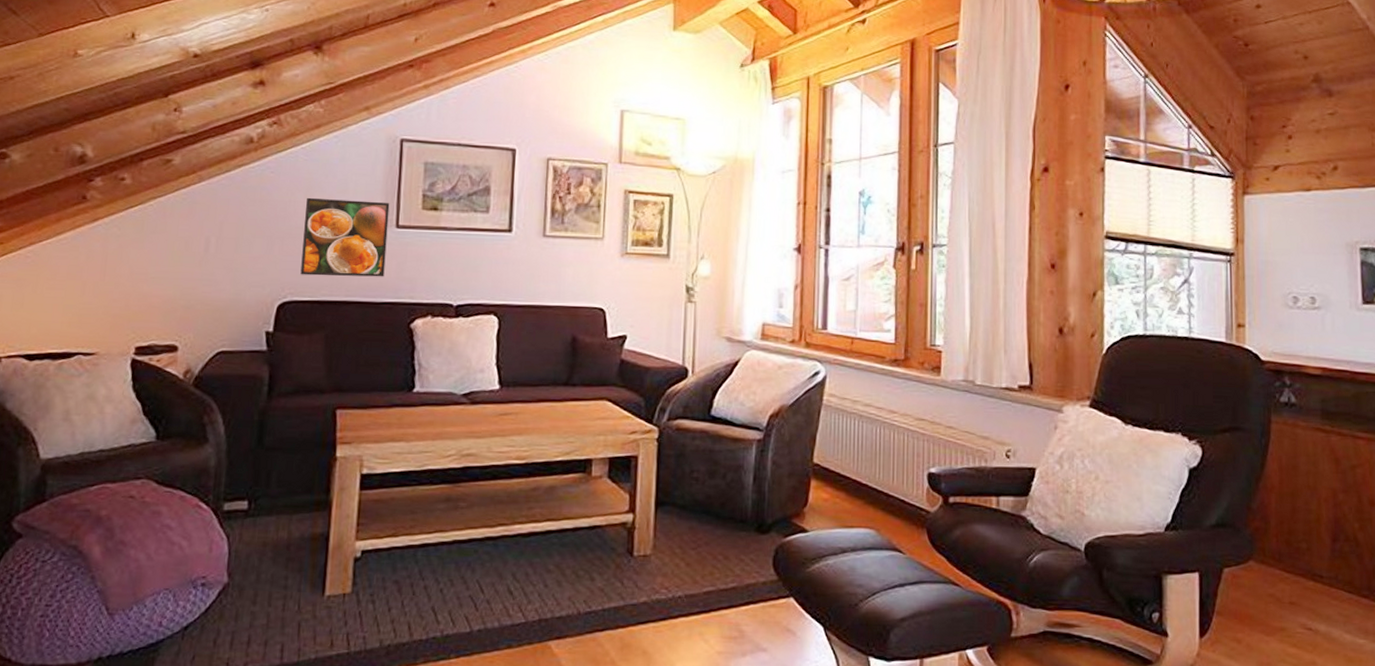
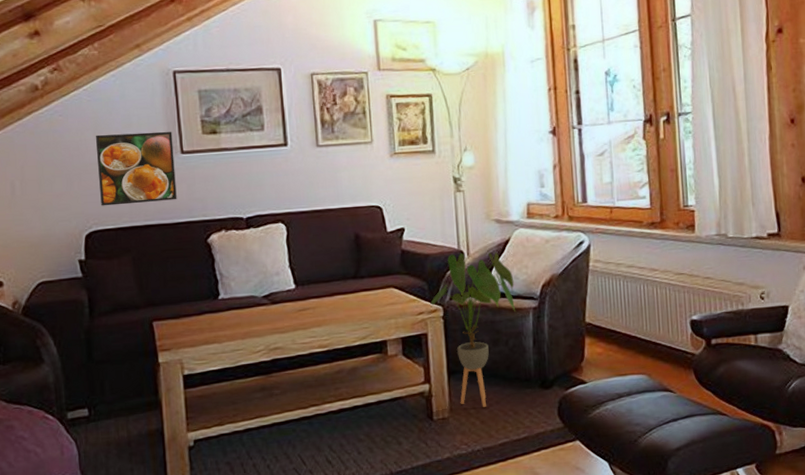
house plant: none [644,370,740,548] -> present [429,252,515,408]

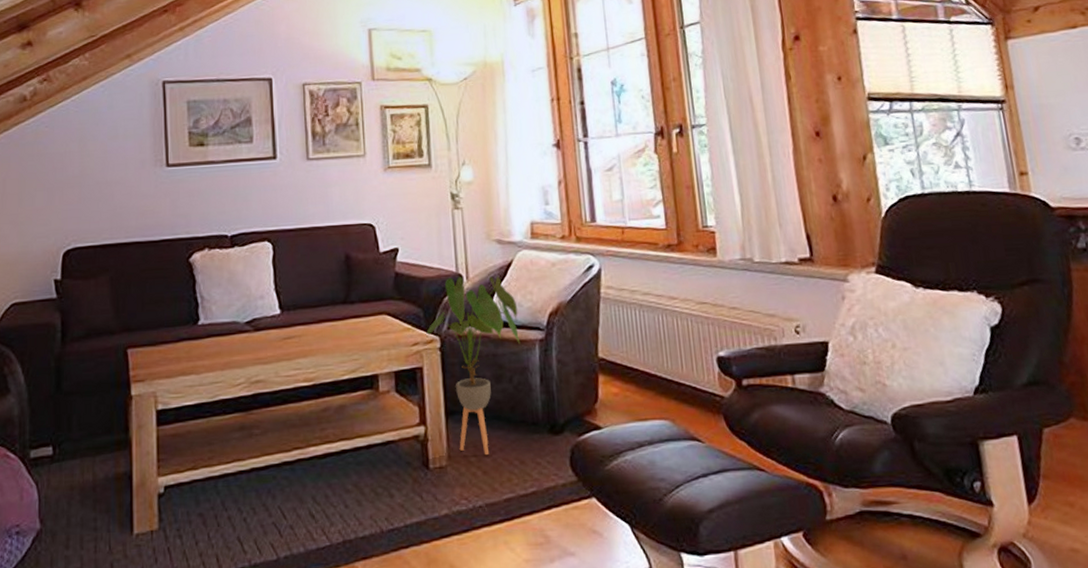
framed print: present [96,131,177,206] -> none [81,143,160,222]

